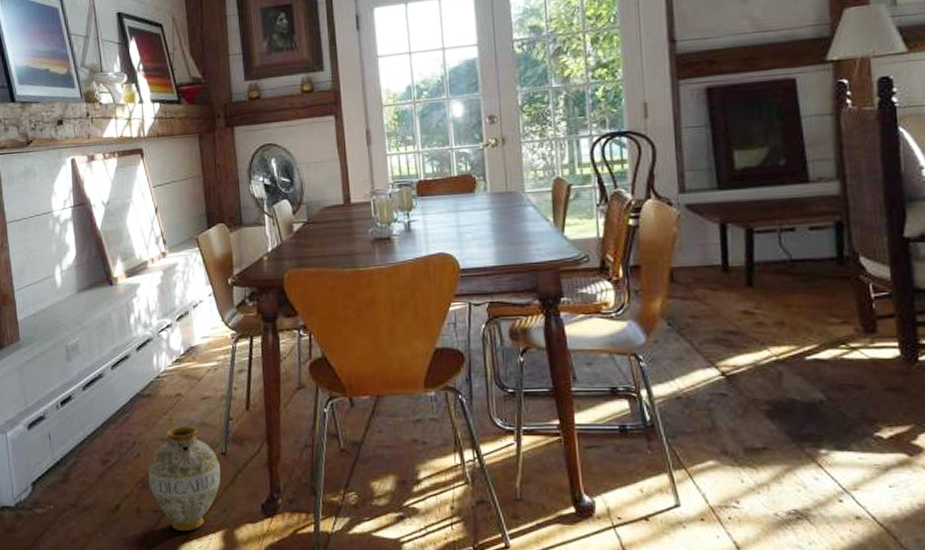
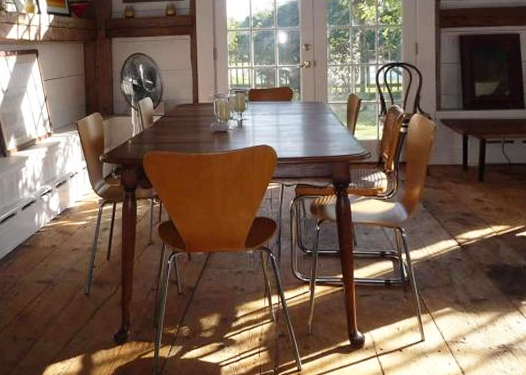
ceramic jug: present [148,426,221,532] -> none [24,271,83,356]

